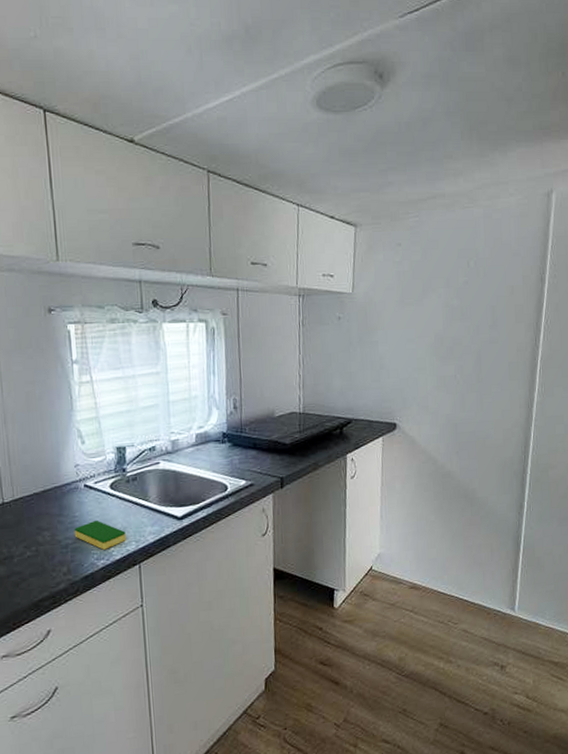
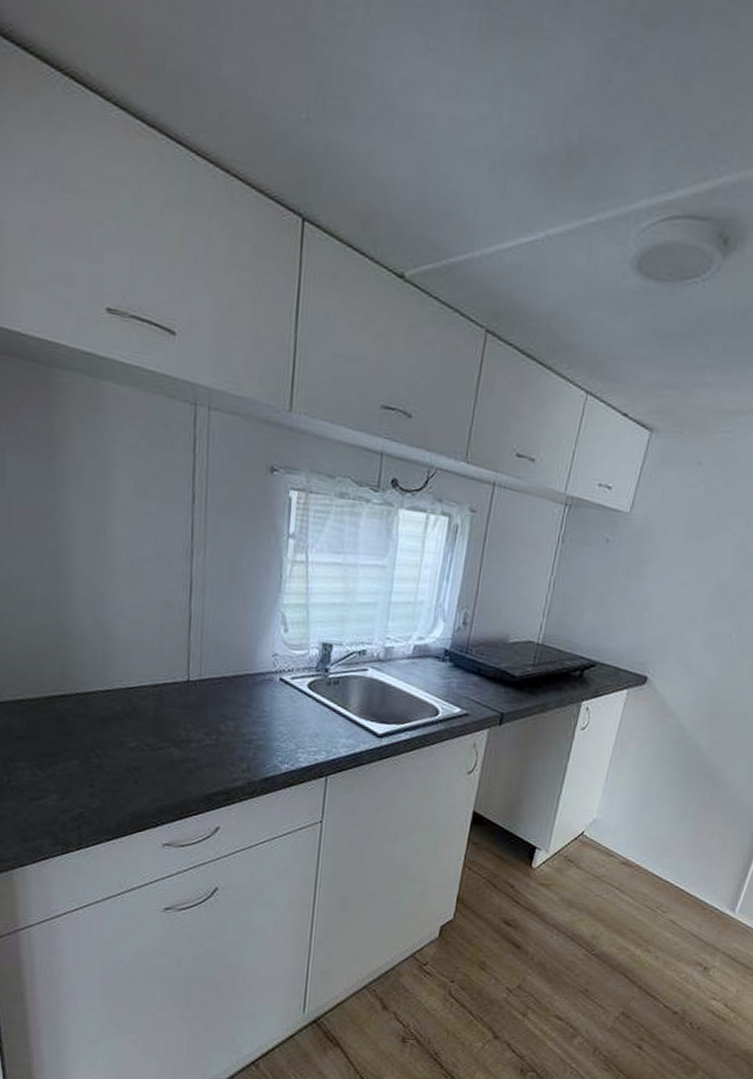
dish sponge: present [74,520,126,550] -> none [260,719,317,754]

